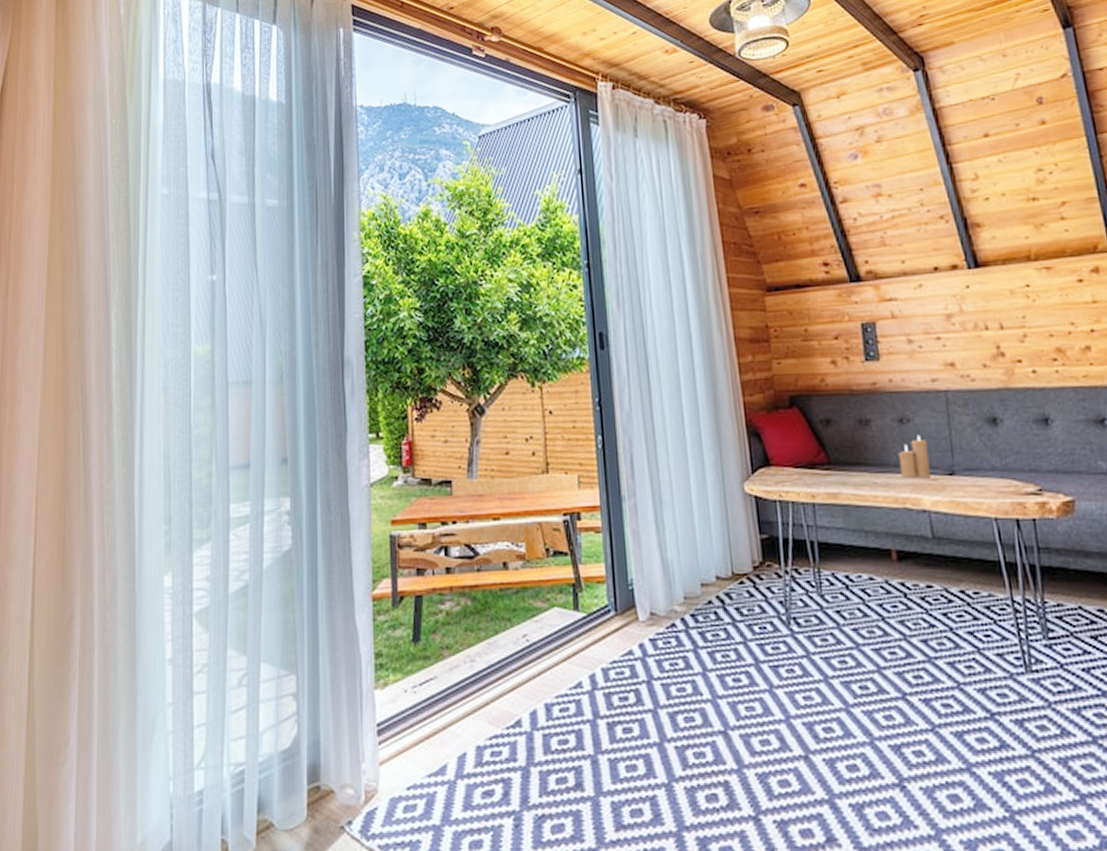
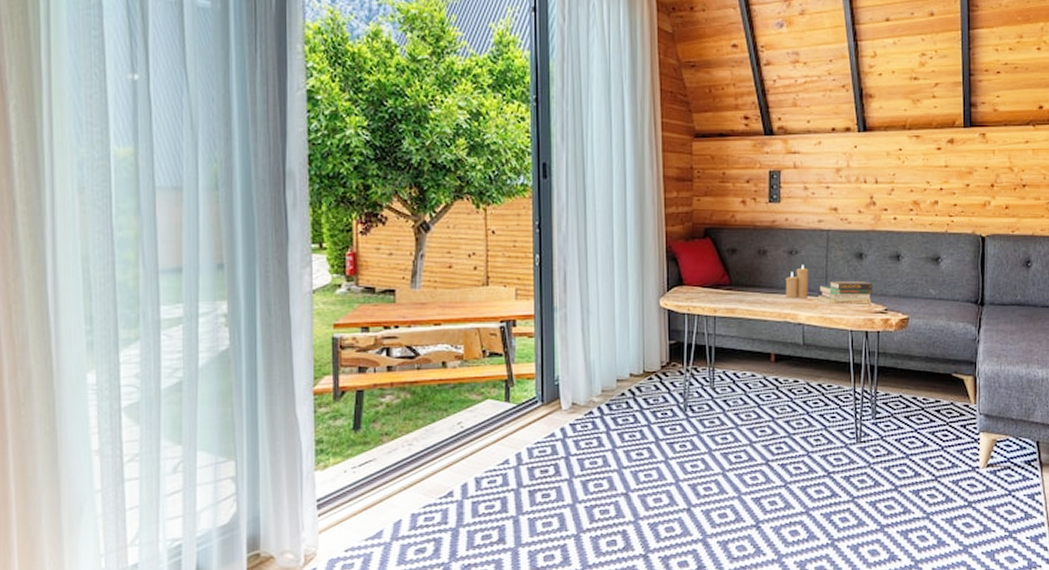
books: none [943,453,1019,486] -> present [817,280,873,305]

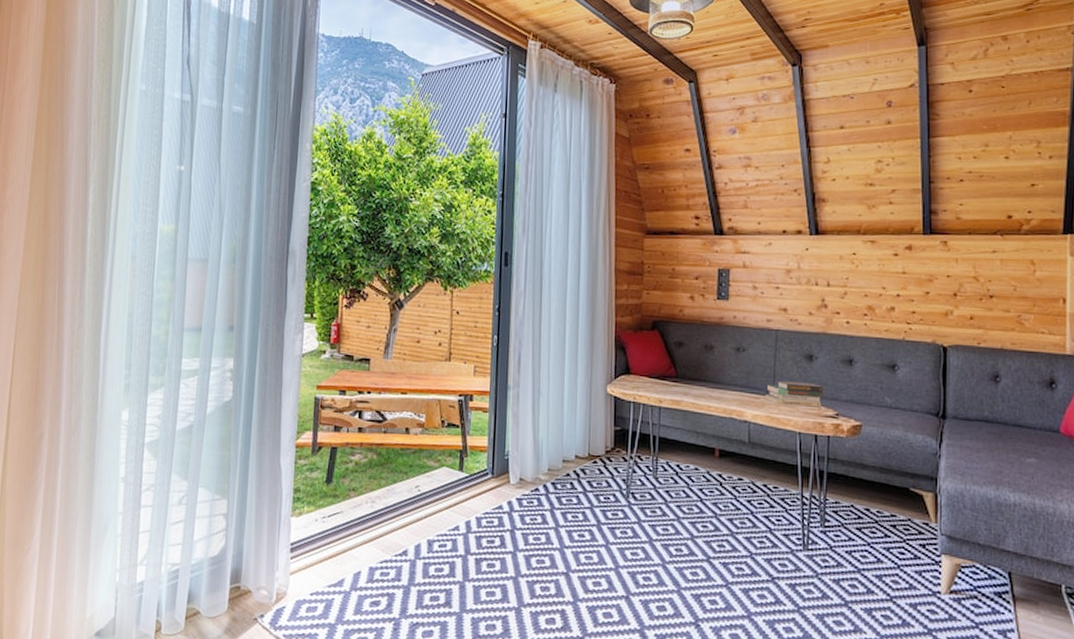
candle: present [785,264,808,299] -> none [731,362,756,397]

